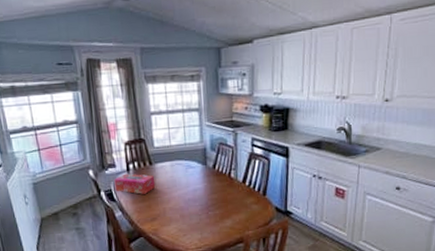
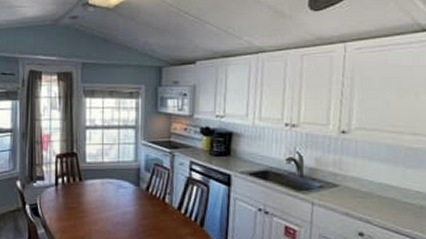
tissue box: present [114,173,156,194] -> none [41,188,84,212]

